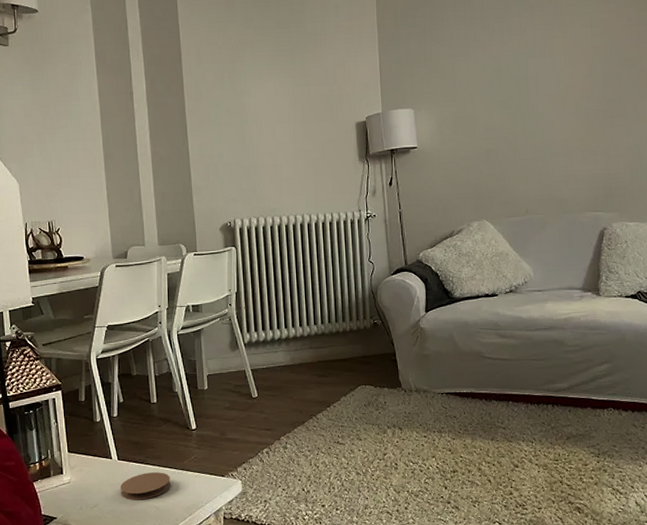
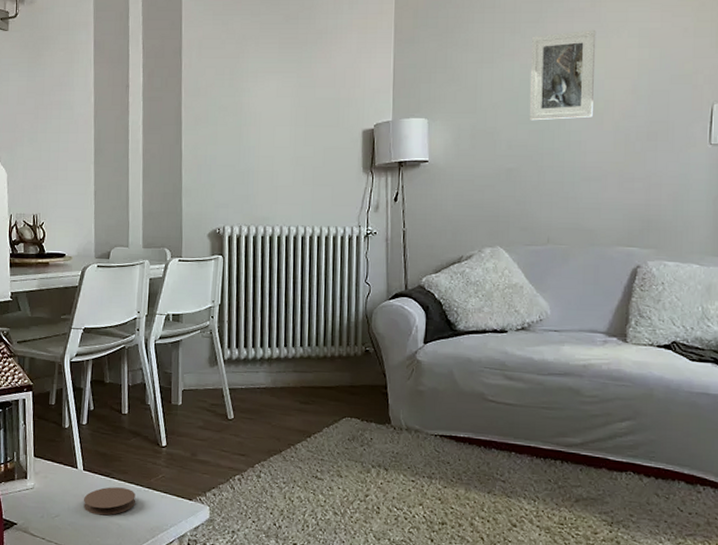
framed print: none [500,22,557,106] -> present [530,29,596,121]

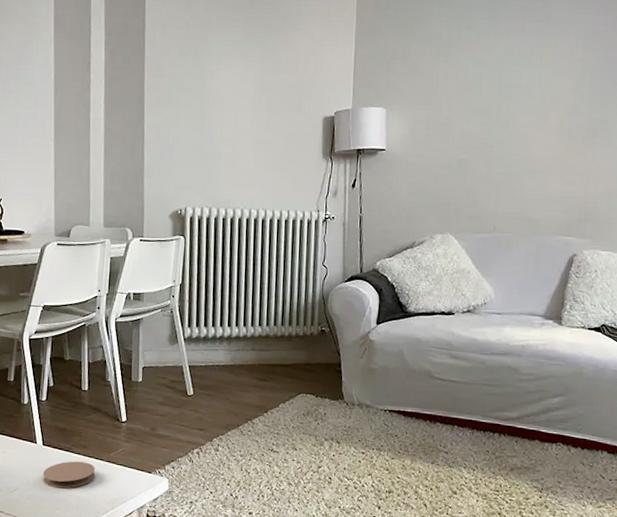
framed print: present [530,29,596,121] -> none [482,29,546,115]

